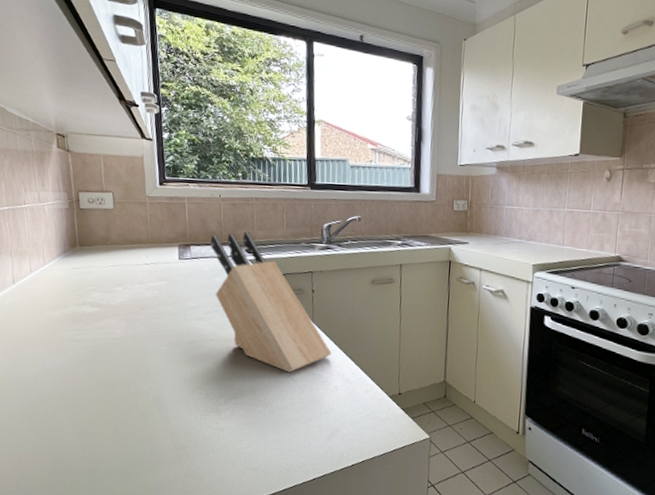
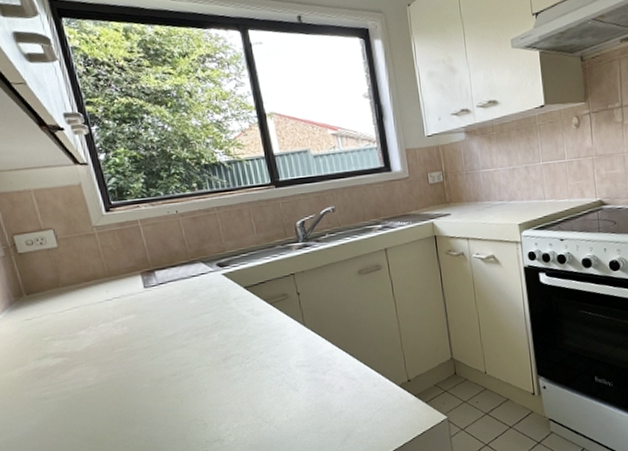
knife block: present [210,231,331,373] -> none [175,244,330,384]

